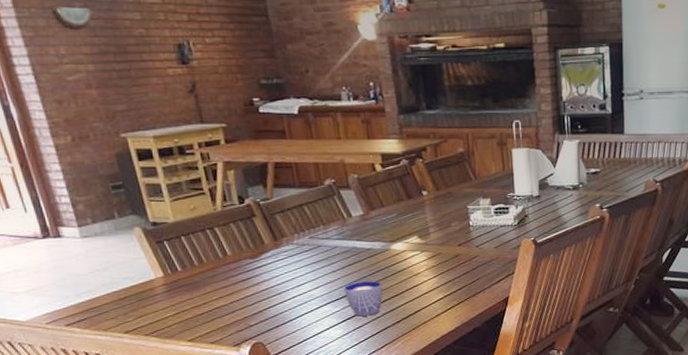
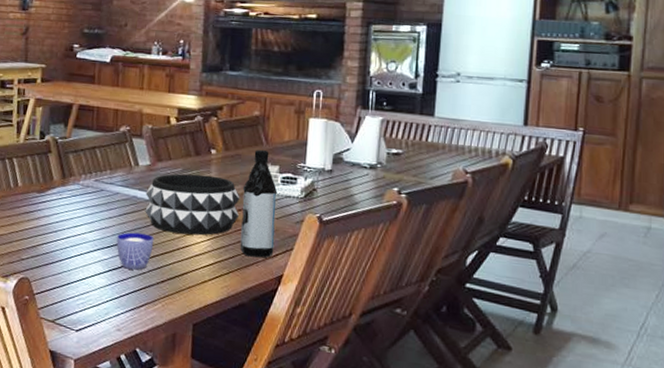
decorative bowl: none [364,216,461,276] -> present [145,173,240,236]
water bottle: none [459,185,497,286] -> present [240,150,278,258]

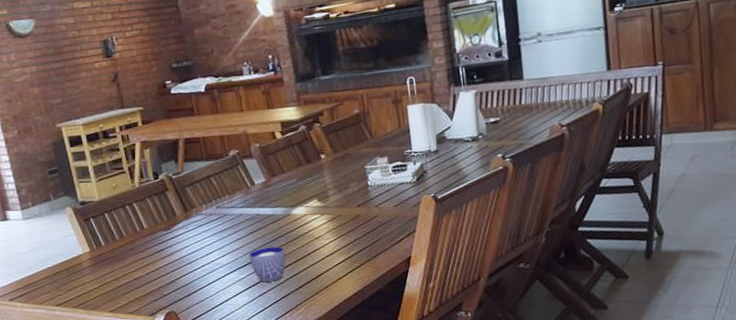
decorative bowl: present [145,173,240,236] -> none [267,179,360,241]
water bottle: present [240,150,278,258] -> none [357,145,398,247]

